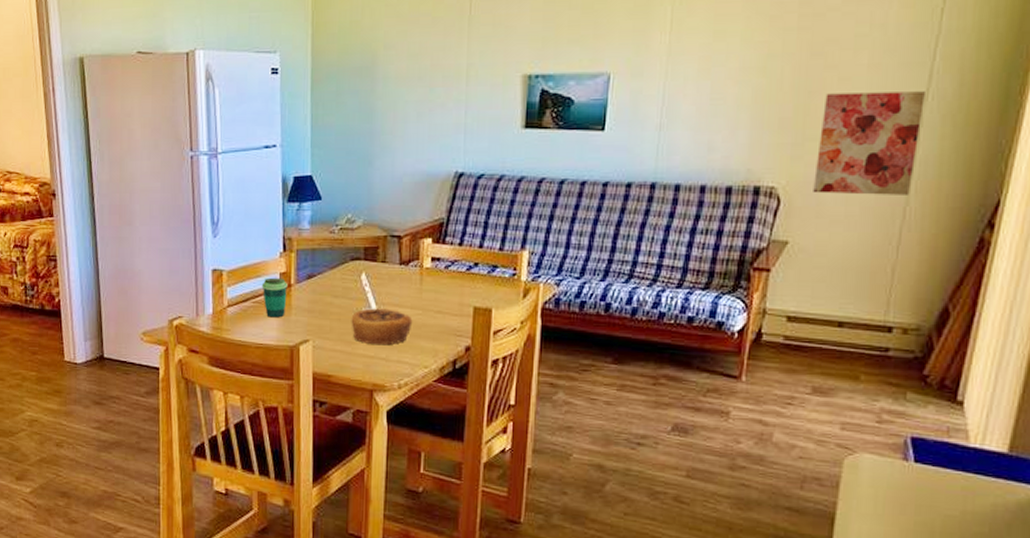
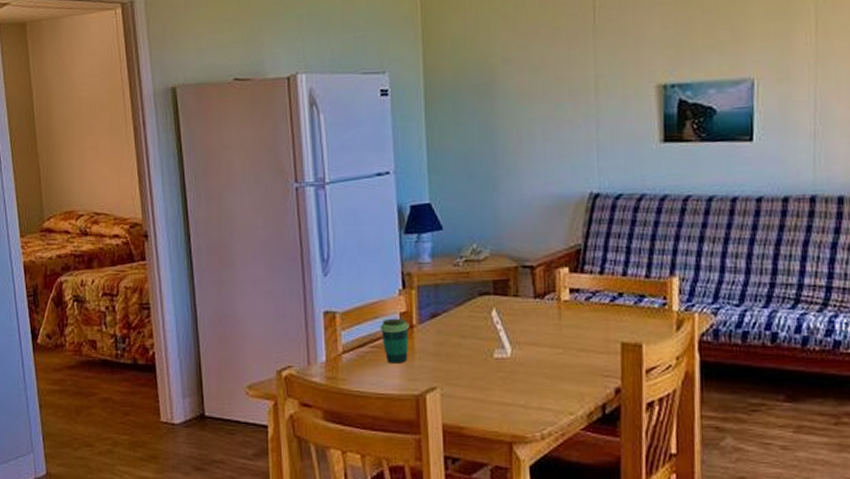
pastry: present [351,308,413,345] -> none [482,348,553,389]

